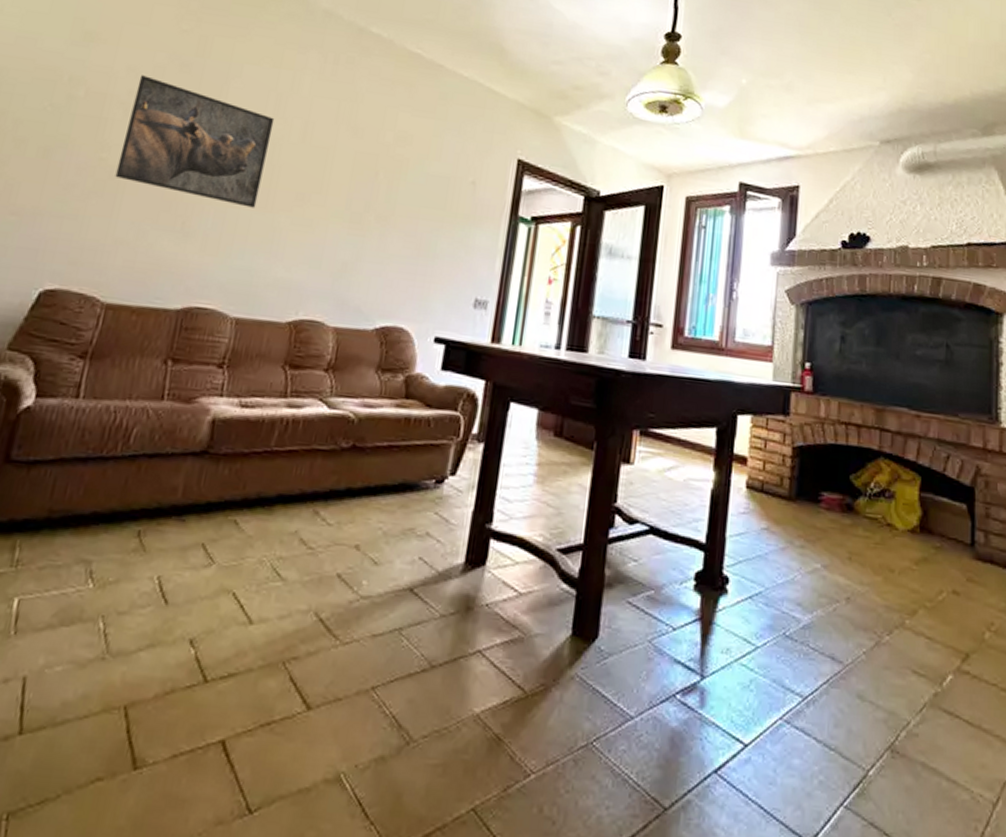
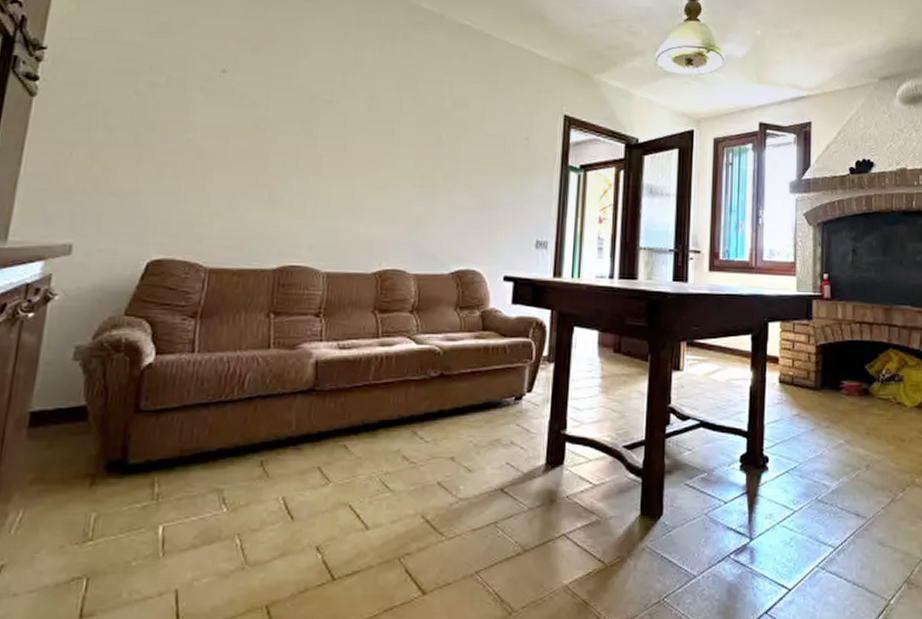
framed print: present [115,75,275,208] -> none [203,61,343,175]

